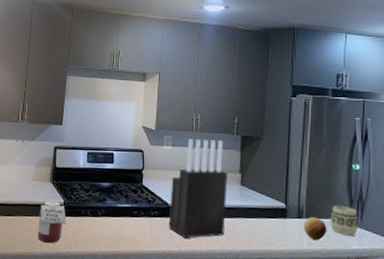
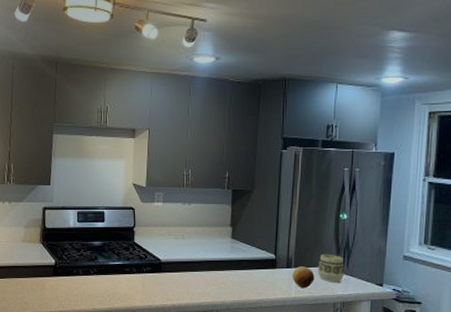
jar: present [38,201,66,244] -> none [29,262,58,304]
knife block: present [168,139,228,238] -> none [161,194,219,292]

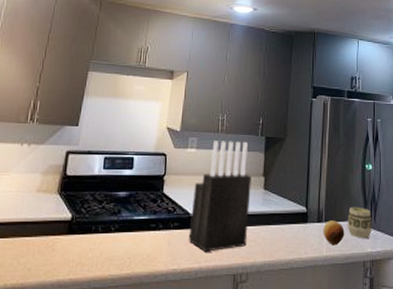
knife block: none [161,194,219,292] -> present [188,140,251,252]

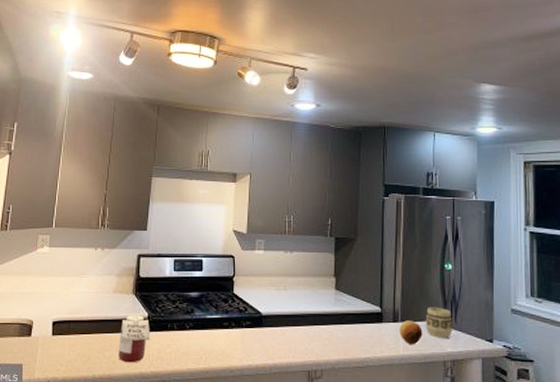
jar: none [35,216,73,270] -> present [118,315,150,363]
knife block: present [188,140,251,252] -> none [261,242,322,349]

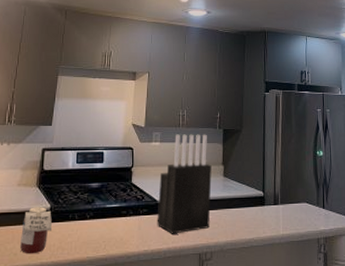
knife block: none [261,242,322,349] -> present [157,134,212,234]
fruit: present [399,320,423,345] -> none [279,203,299,225]
cup: present [425,307,453,339] -> none [301,189,324,219]

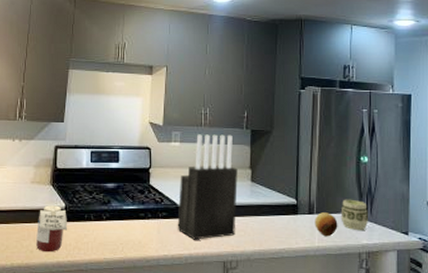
fruit: none [279,203,299,225] -> present [315,212,338,237]
cup: none [301,189,324,219] -> present [340,199,368,231]

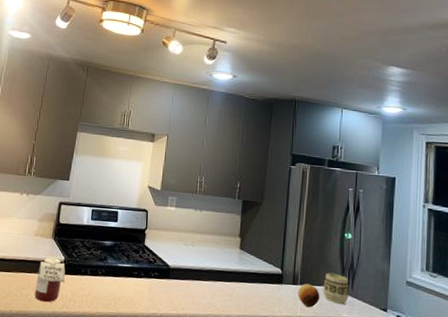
knife block: present [177,134,238,240] -> none [167,201,228,301]

